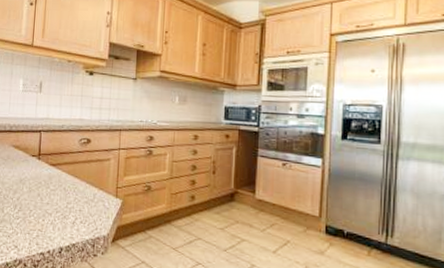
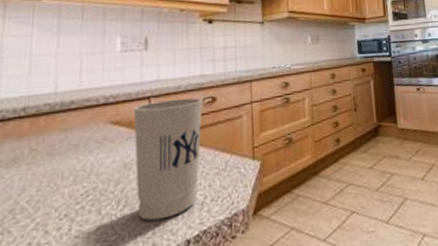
cup: none [28,135,80,227] -> present [133,98,202,221]

